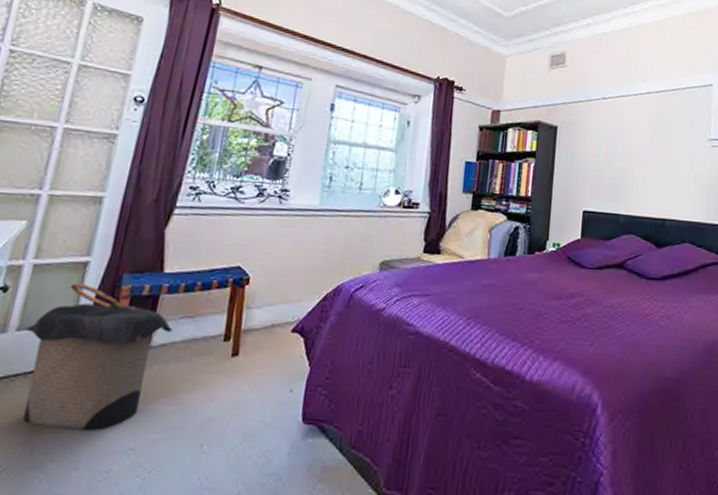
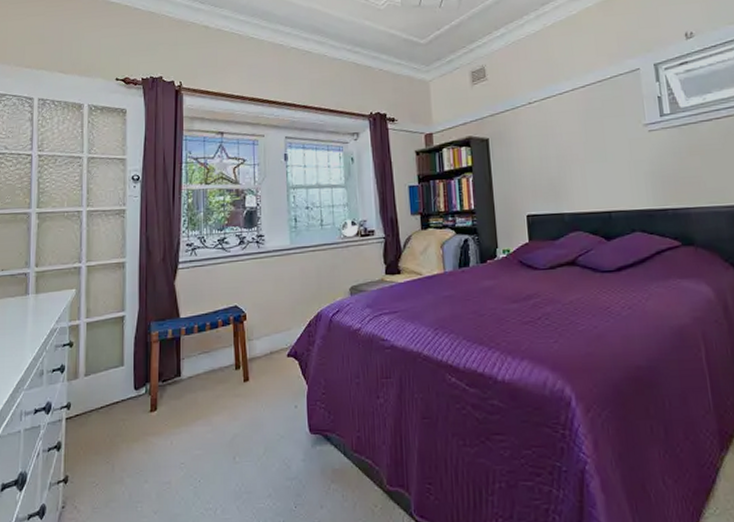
laundry hamper: present [22,282,173,431] -> none [89,333,195,451]

